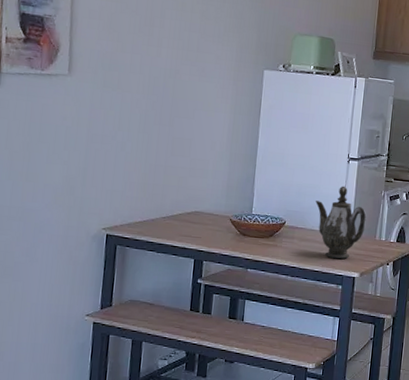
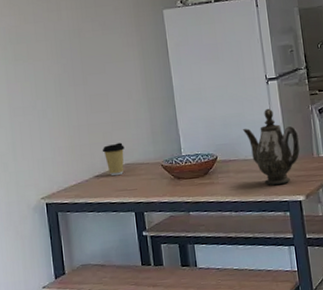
coffee cup: none [174,189,197,221] -> present [102,142,125,176]

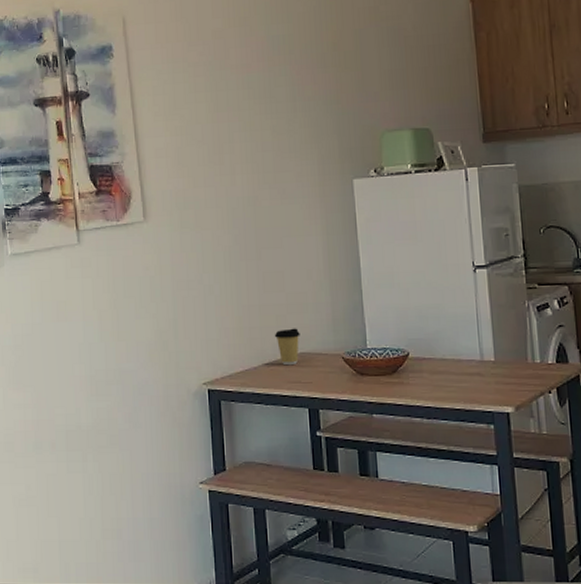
teapot: present [243,108,301,185] -> none [442,301,512,391]

